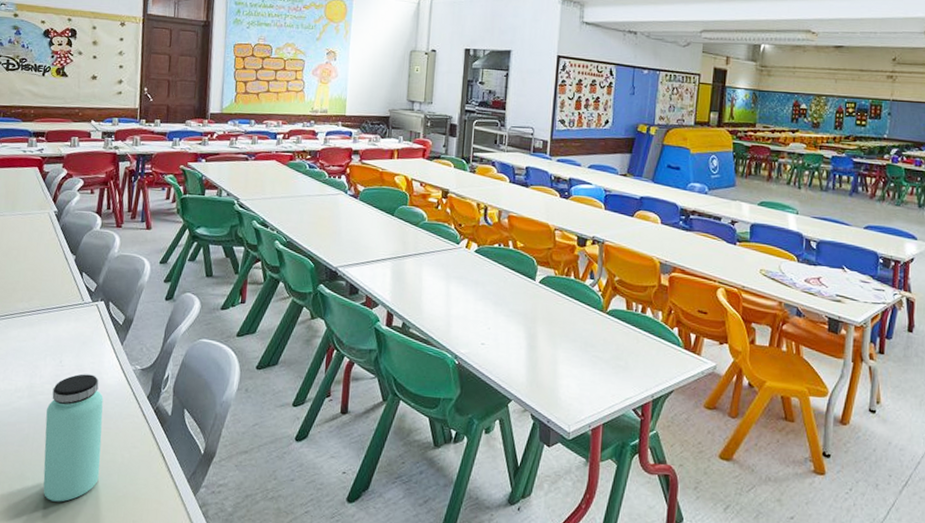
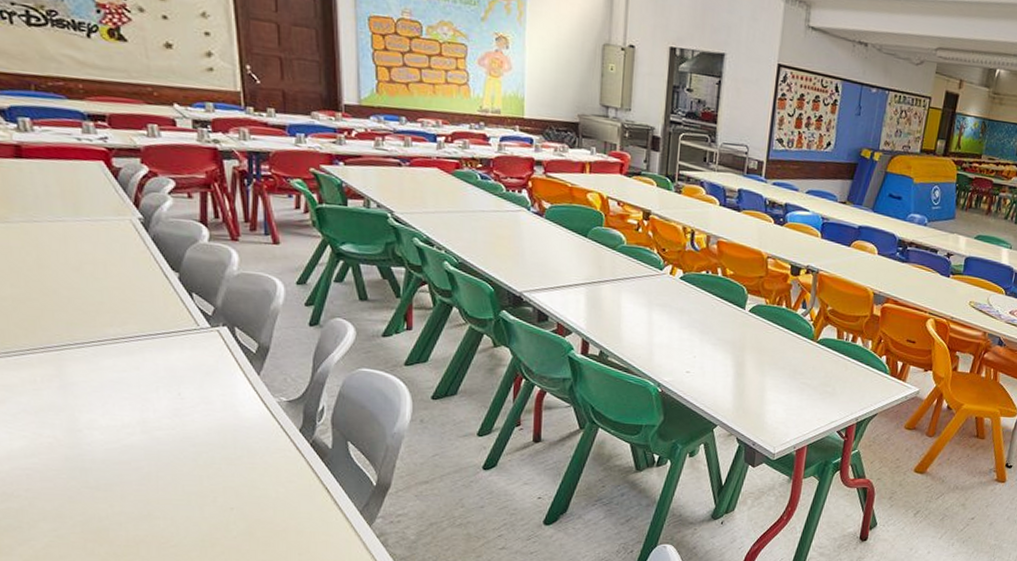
bottle: present [43,374,104,502] -> none [168,407,250,540]

